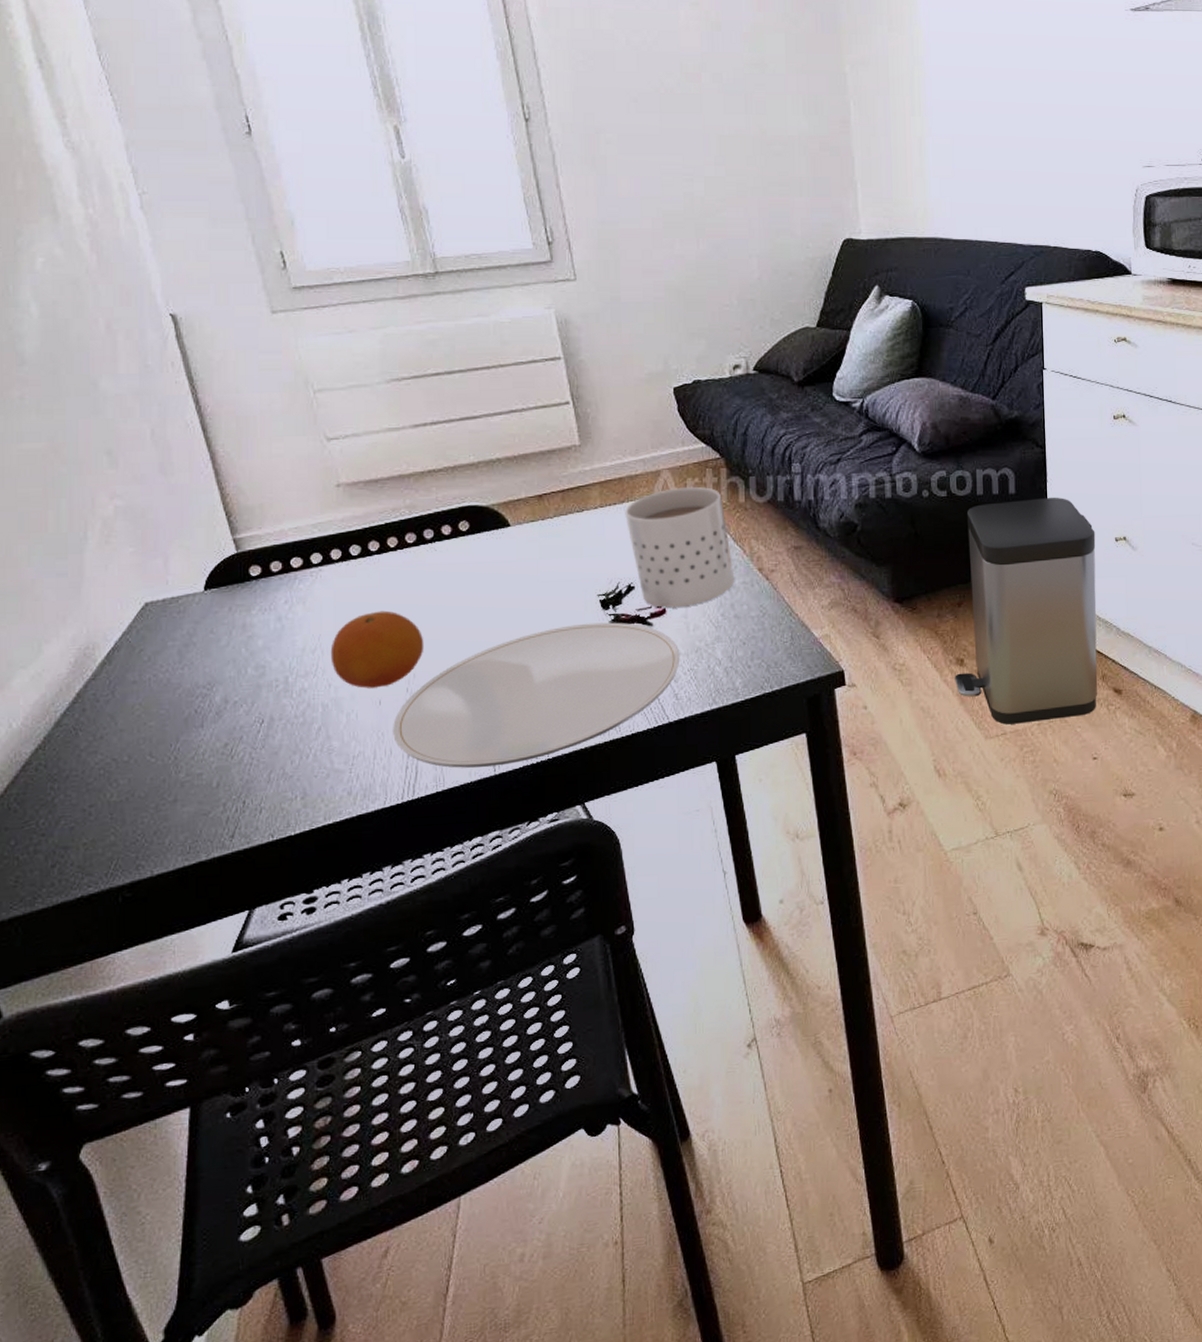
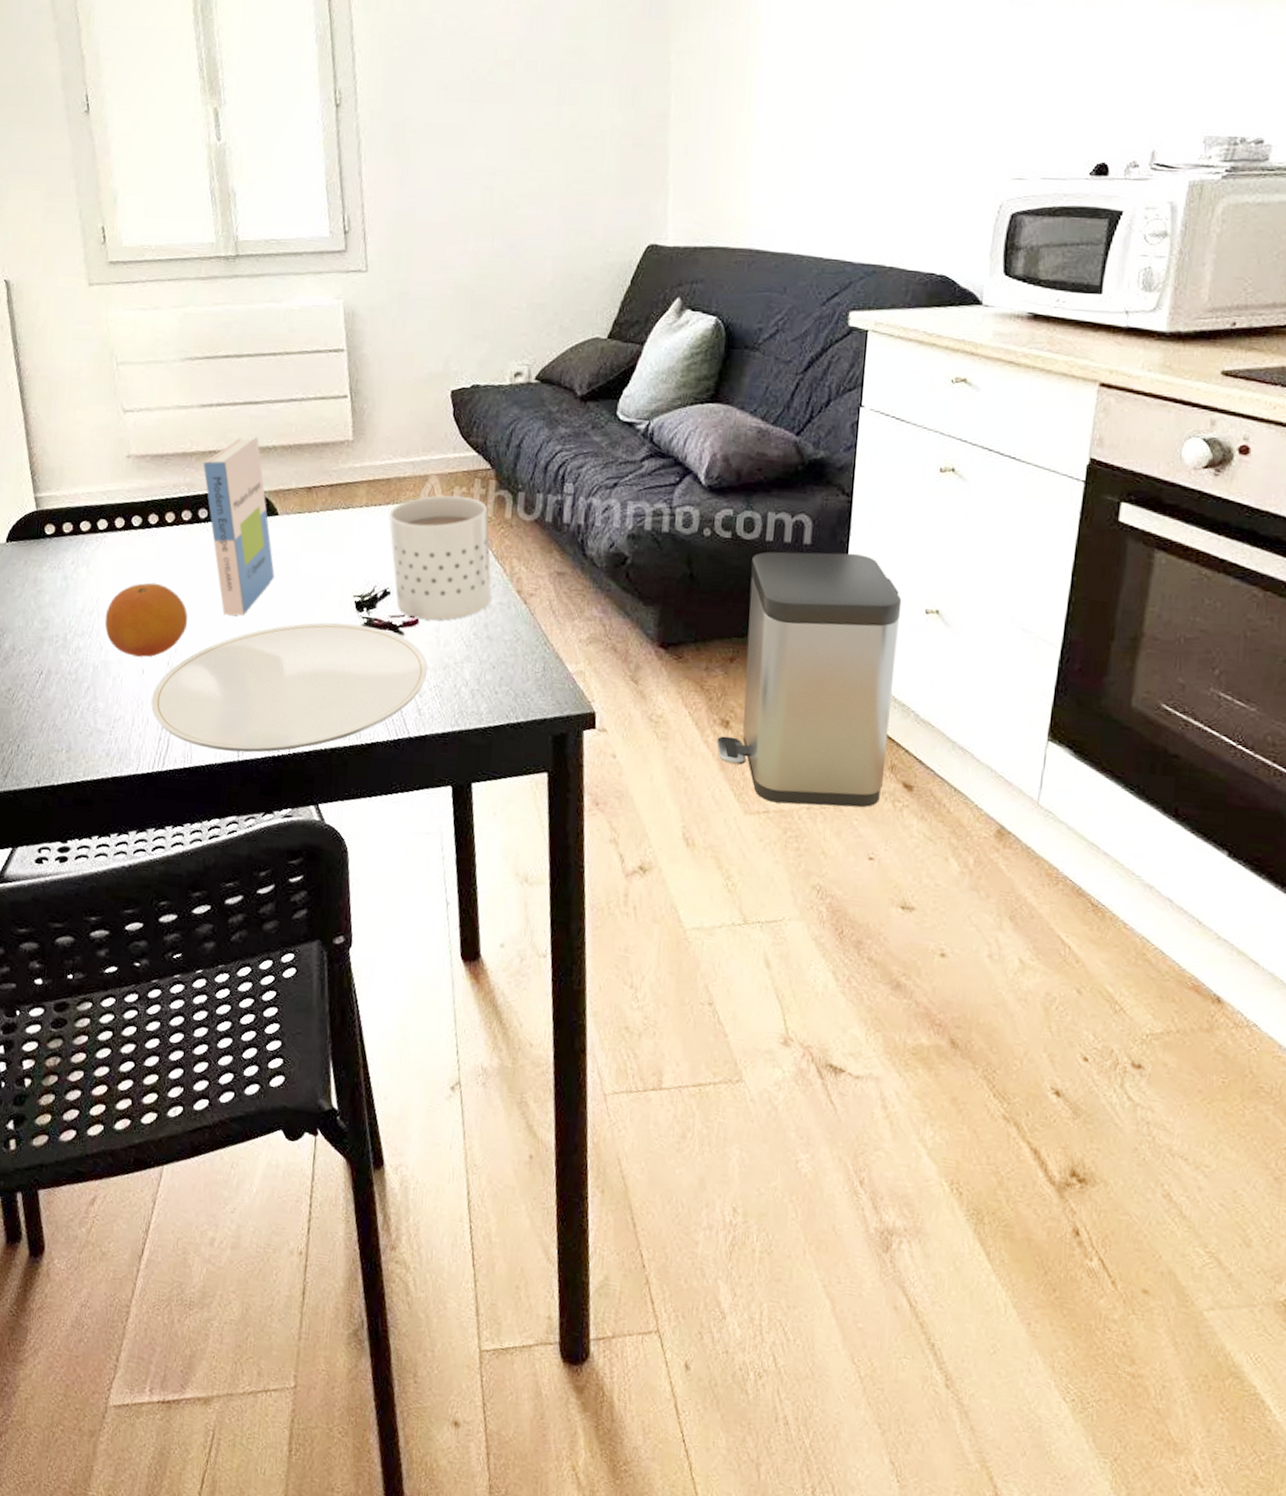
book: none [422,451,513,633] -> present [203,436,275,616]

